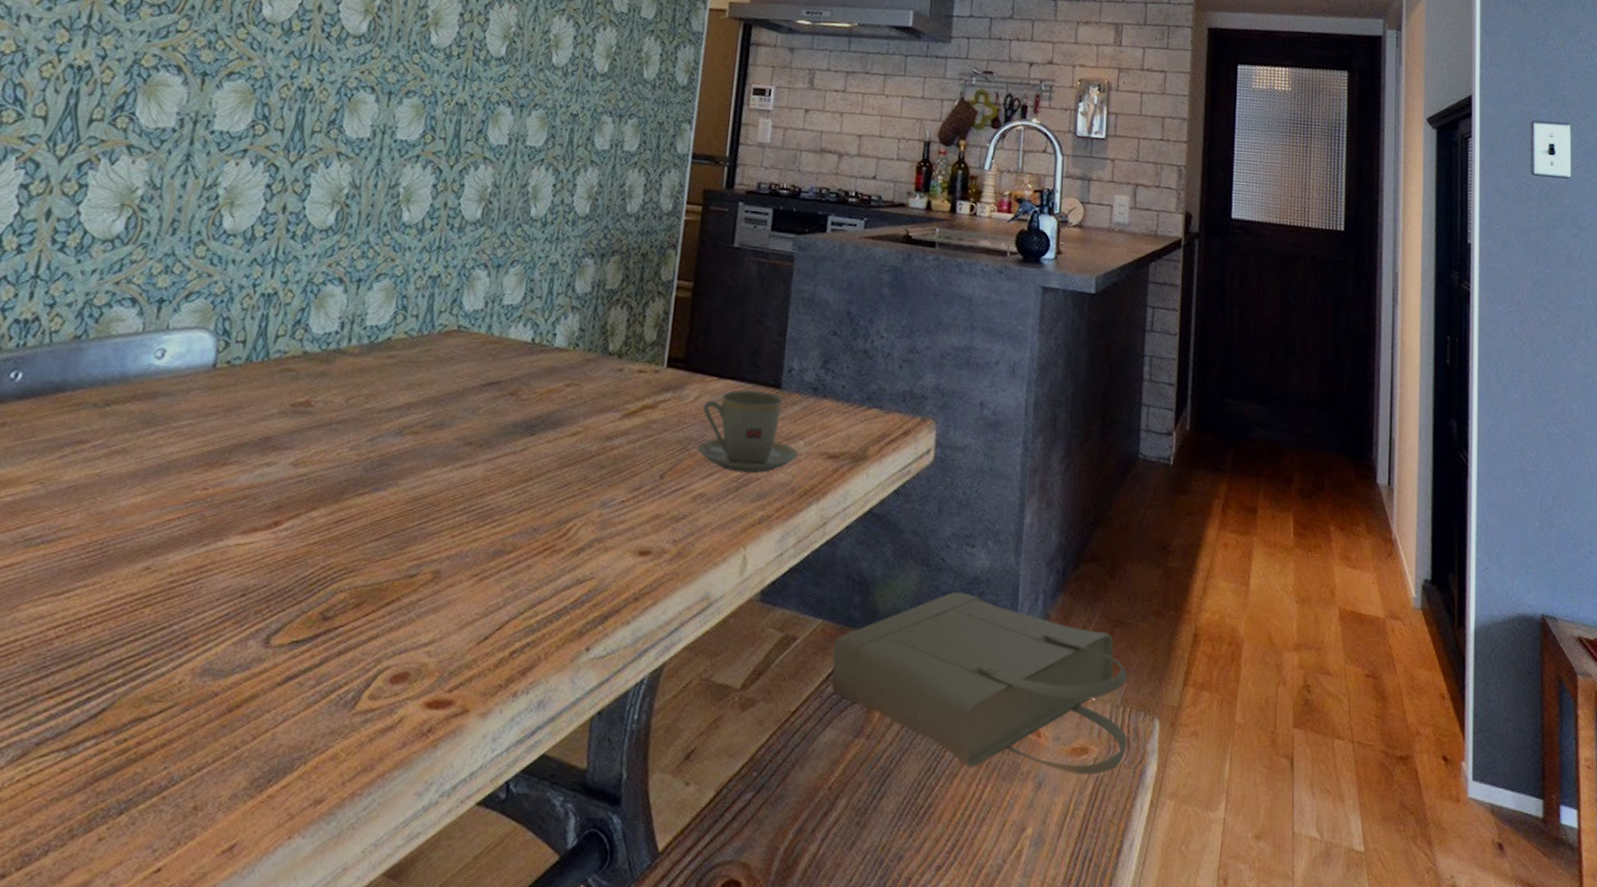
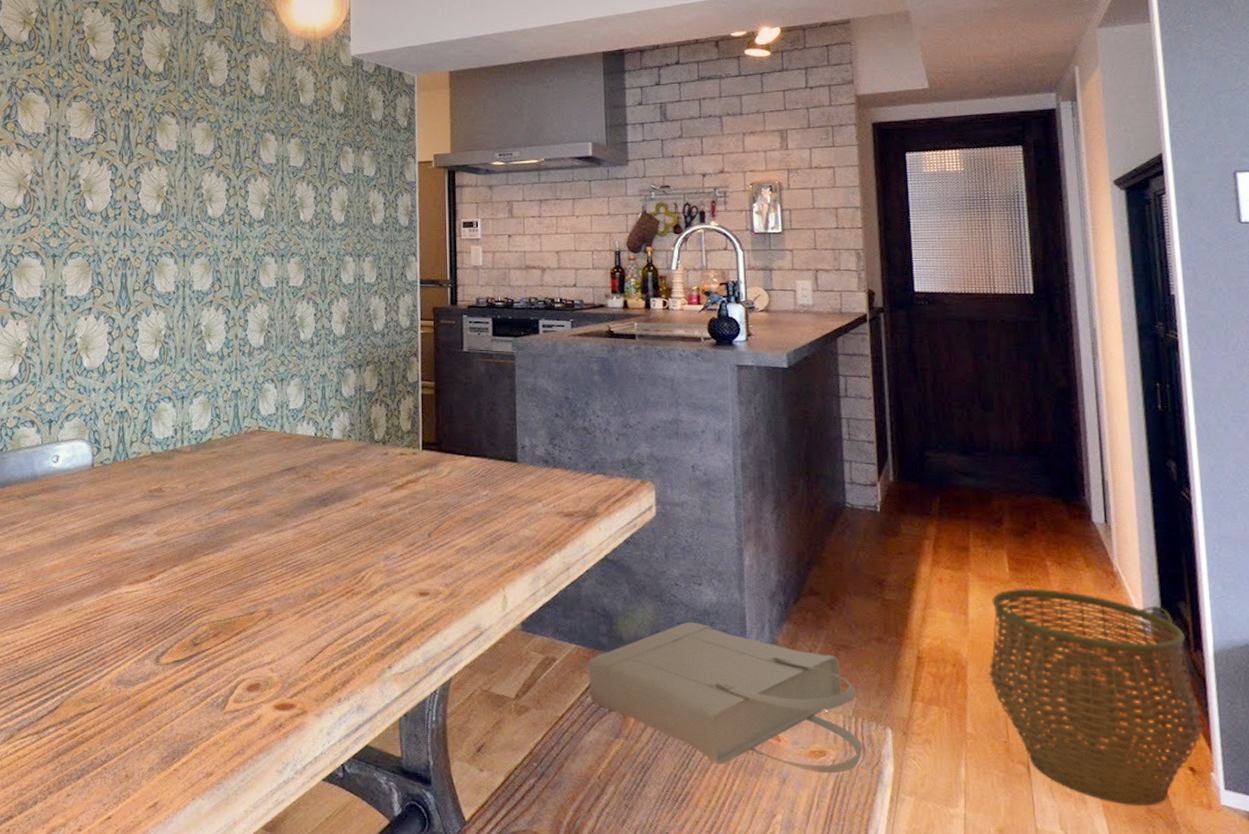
teacup: present [696,390,799,473] -> none [454,465,539,530]
basket: none [1263,555,1459,801] -> present [989,588,1203,806]

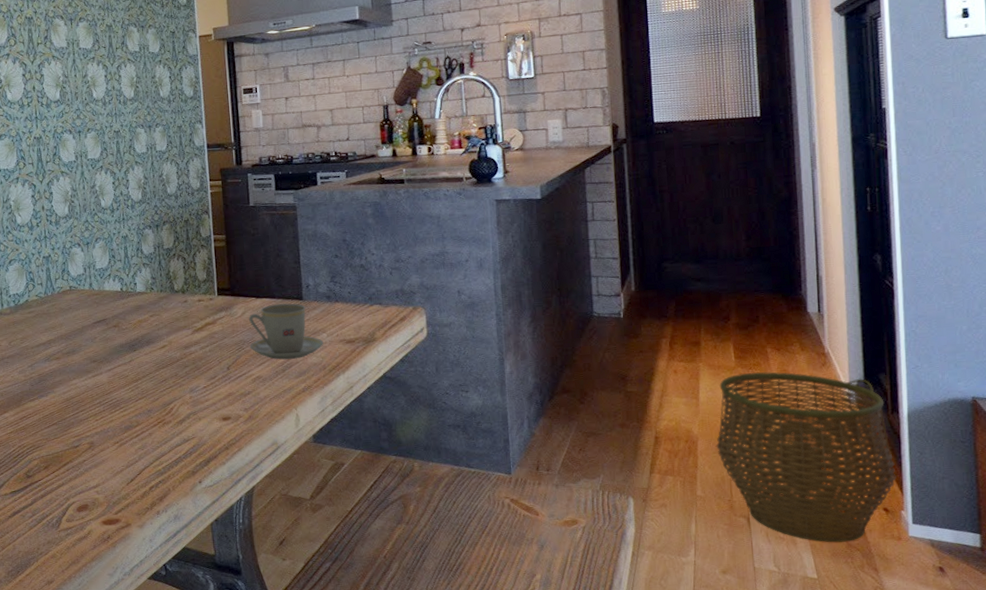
teacup: none [454,465,539,530] -> present [249,303,324,360]
shopping bag: present [588,621,863,774] -> none [372,423,609,539]

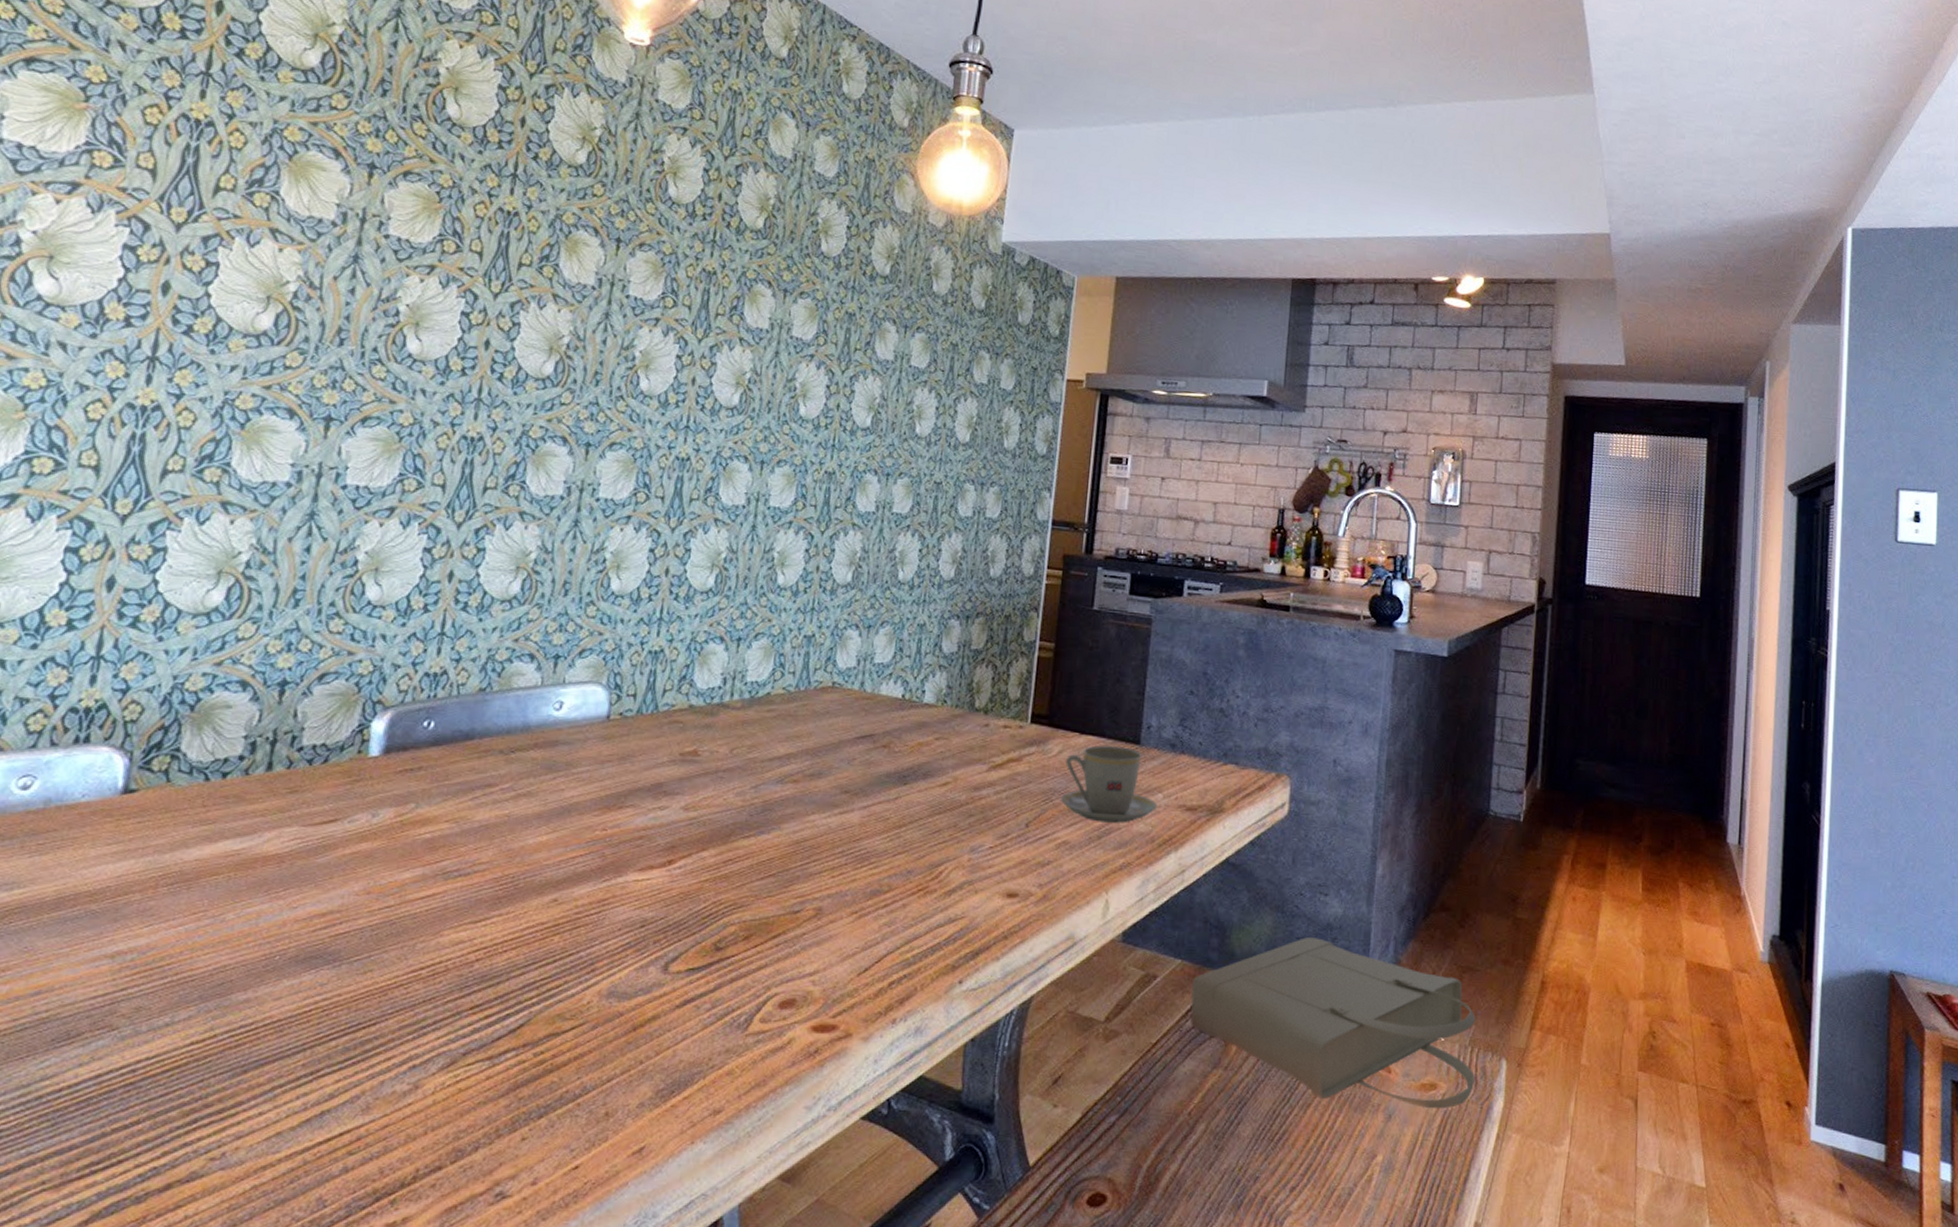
shopping bag: none [372,423,609,539] -> present [1190,936,1476,1109]
basket: present [716,371,897,543] -> none [1610,910,1803,1142]

